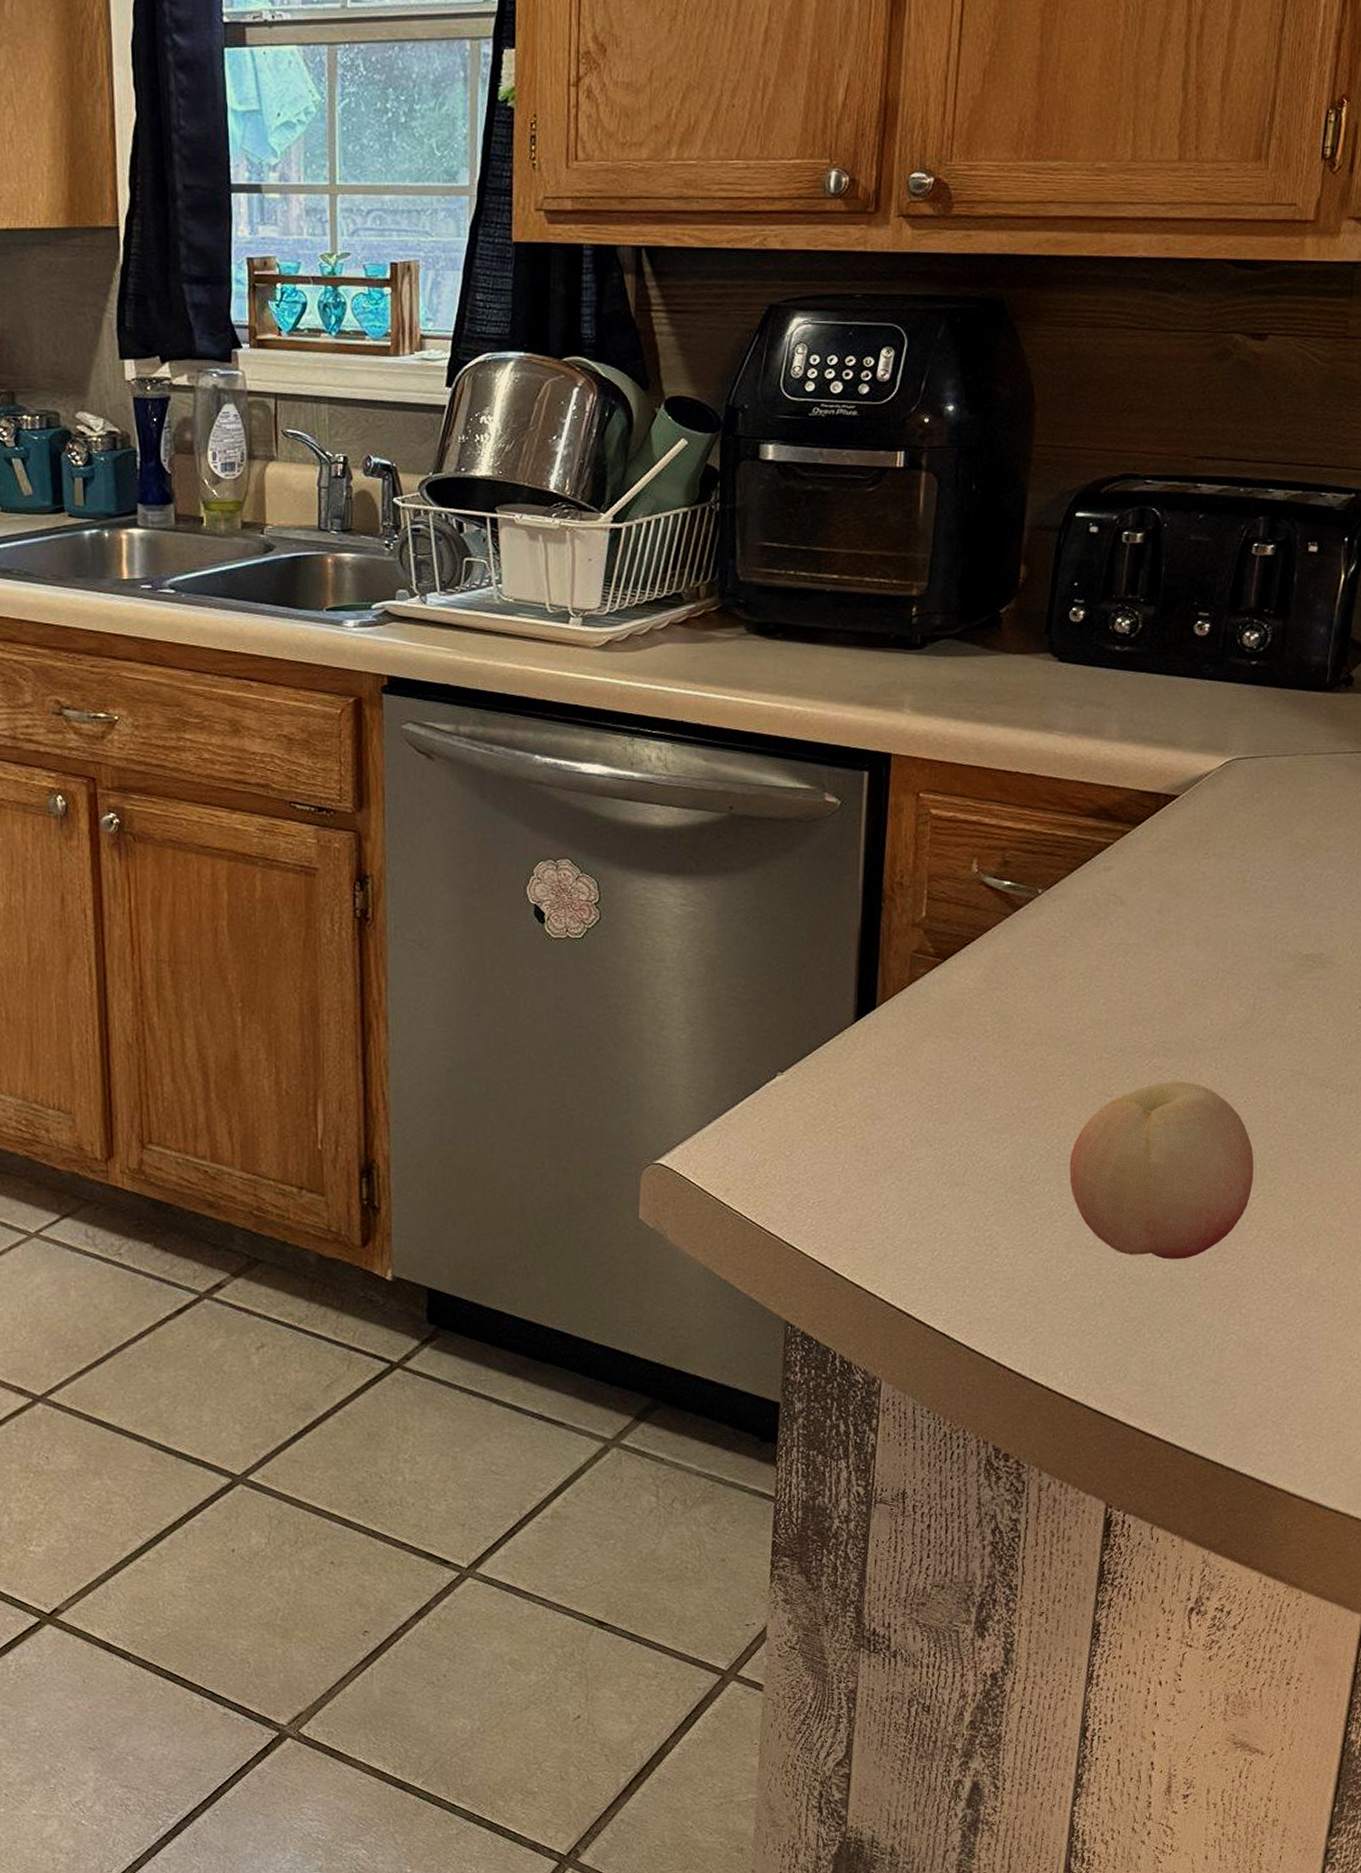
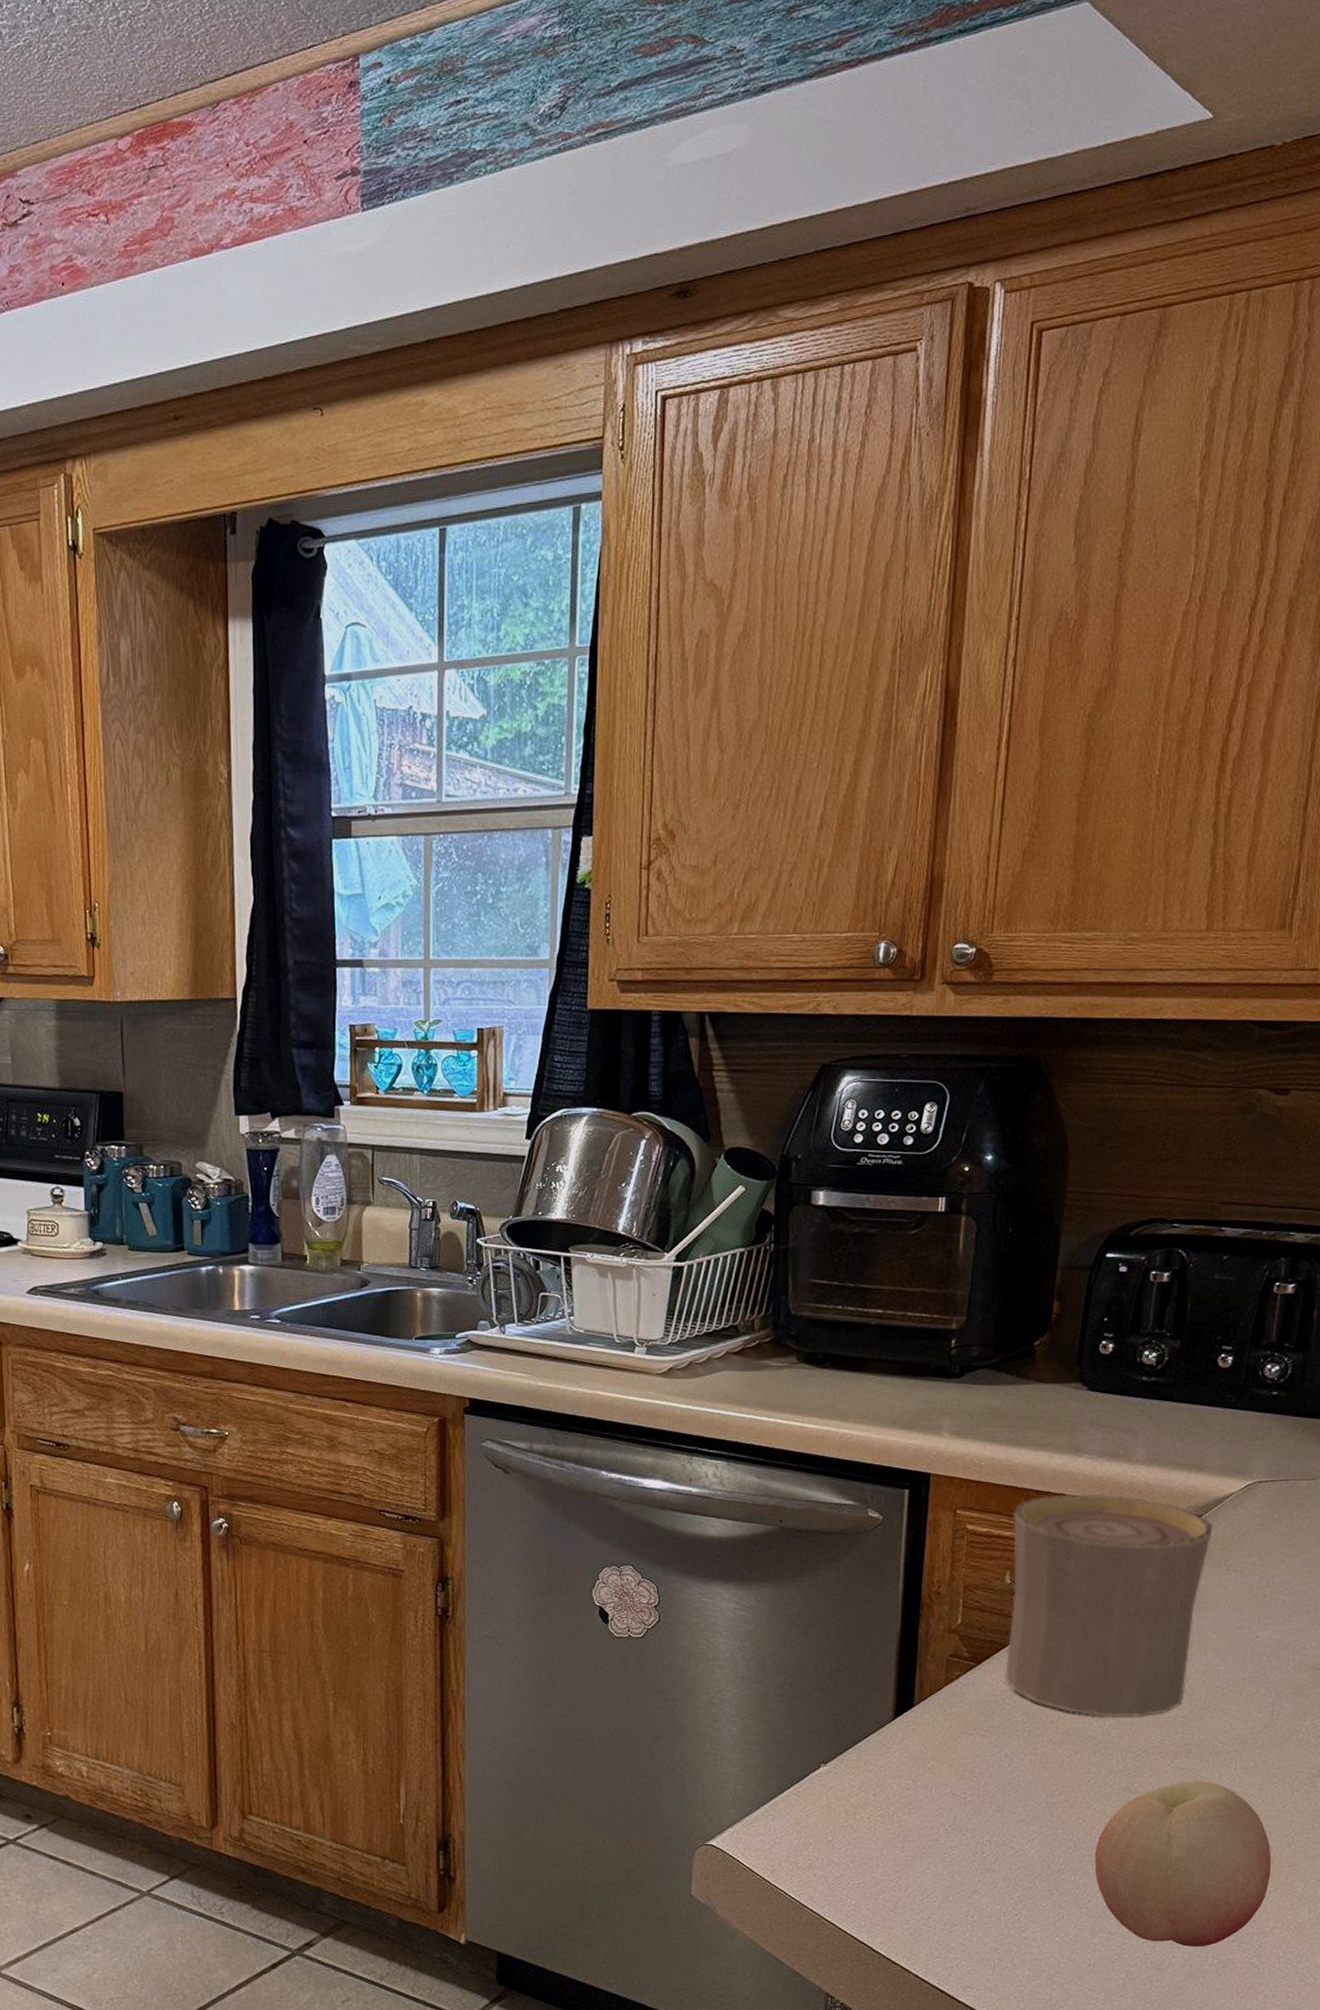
cup: none [973,773,1191,1015] -> present [1005,1493,1213,1718]

